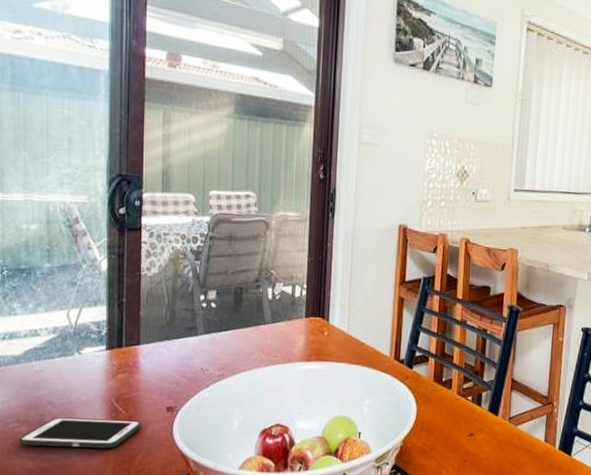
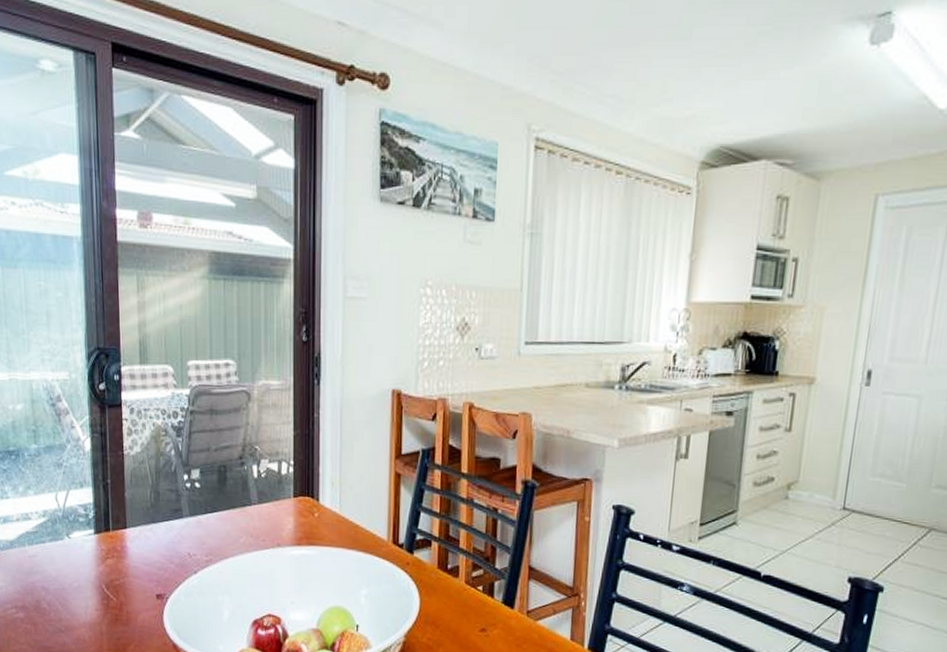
cell phone: present [18,417,141,449] -> none [17,603,132,637]

